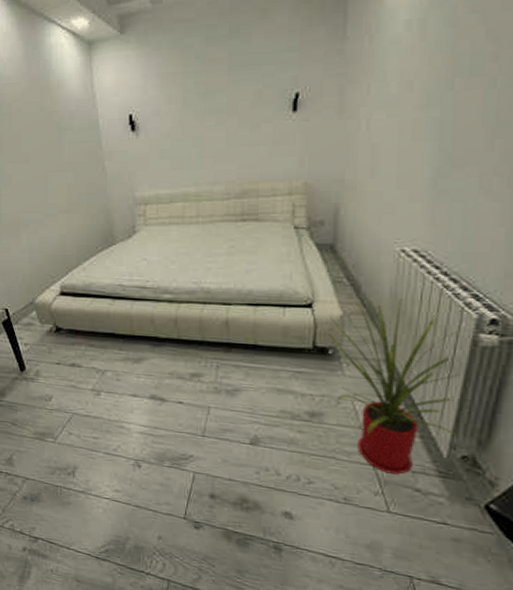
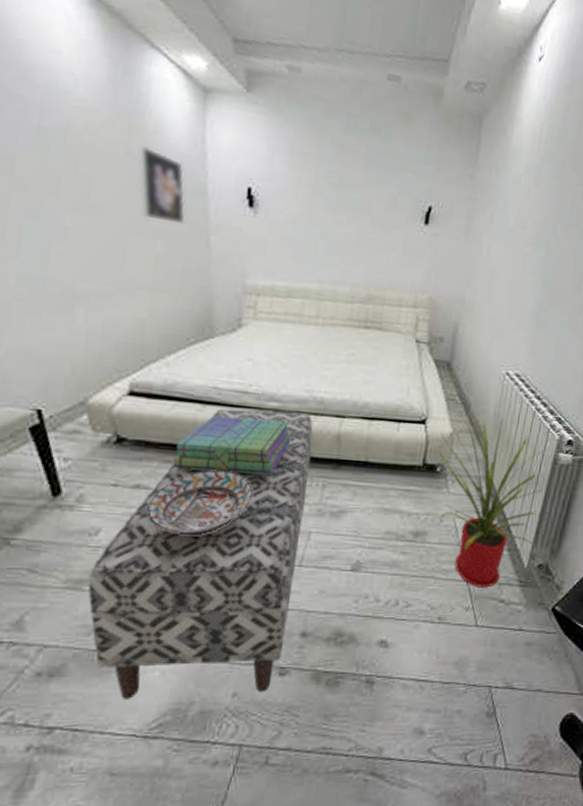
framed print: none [47,100,85,157] -> present [136,144,186,224]
bench: none [48,301,204,540] -> present [87,409,313,700]
decorative bowl: none [81,353,159,406] -> present [147,470,254,536]
stack of books: none [96,308,185,356] -> present [173,416,292,475]

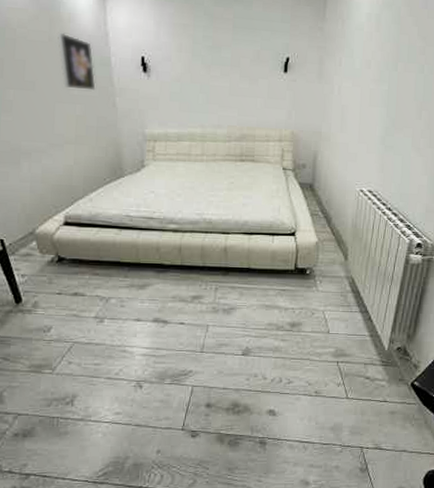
bench: present [87,409,313,700] -> none [45,231,205,454]
decorative bowl: present [147,470,254,536] -> none [84,280,163,331]
stack of books: present [173,416,292,475] -> none [100,237,189,281]
house plant: present [438,415,543,588] -> none [307,227,397,367]

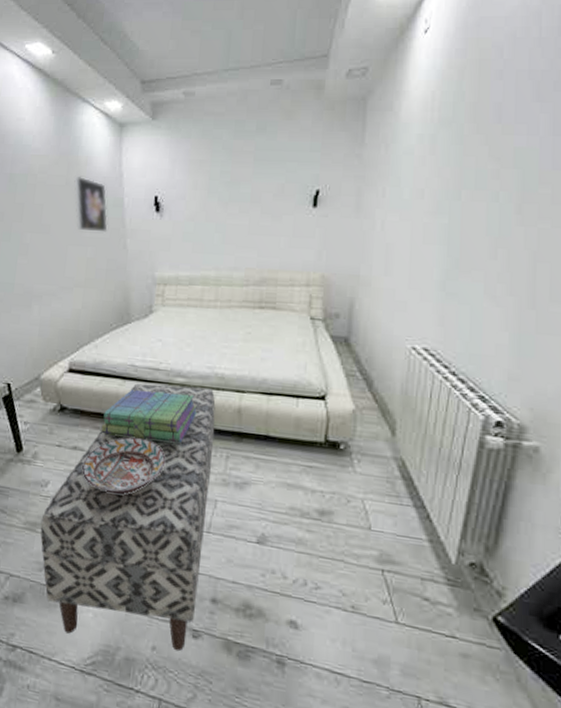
bench: none [45,231,205,454] -> present [40,383,216,652]
decorative bowl: none [84,280,163,331] -> present [82,437,166,495]
stack of books: none [100,237,189,281] -> present [101,390,197,444]

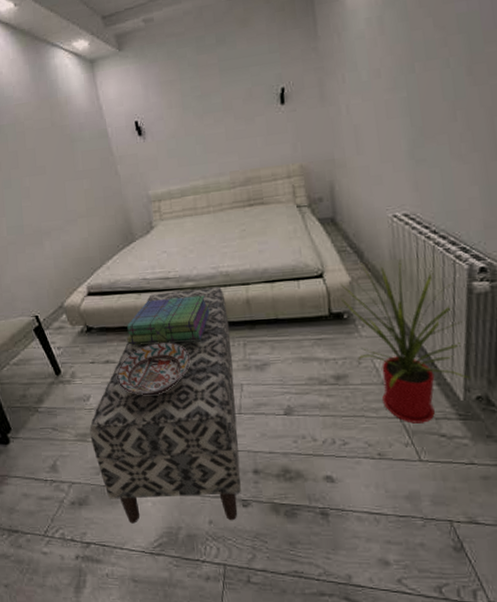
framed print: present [73,175,108,232] -> none [58,115,98,166]
house plant: none [341,391,468,582] -> present [339,258,471,424]

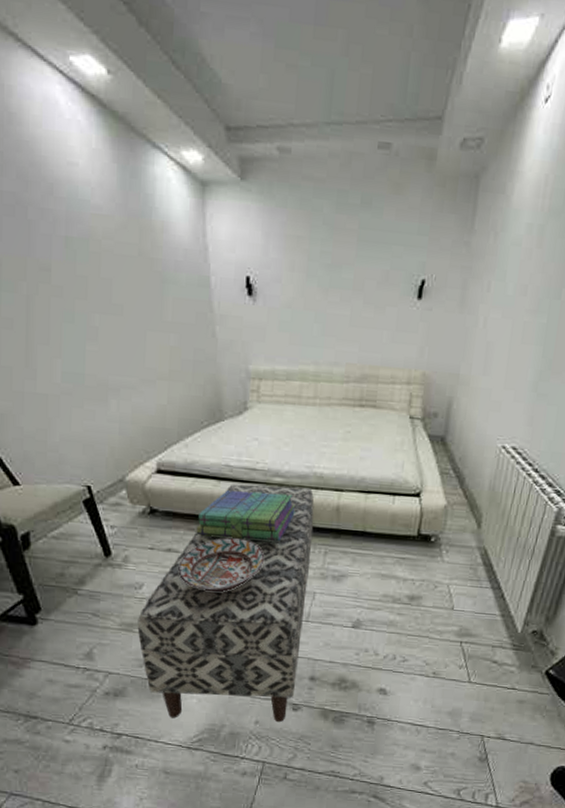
house plant: present [339,258,471,424] -> none [432,488,540,649]

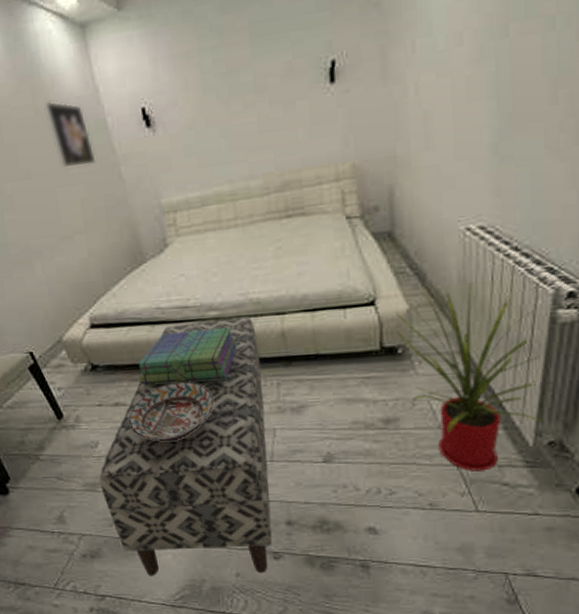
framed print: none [147,245,193,317] -> present [42,100,96,168]
house plant: none [432,488,540,649] -> present [395,281,544,472]

